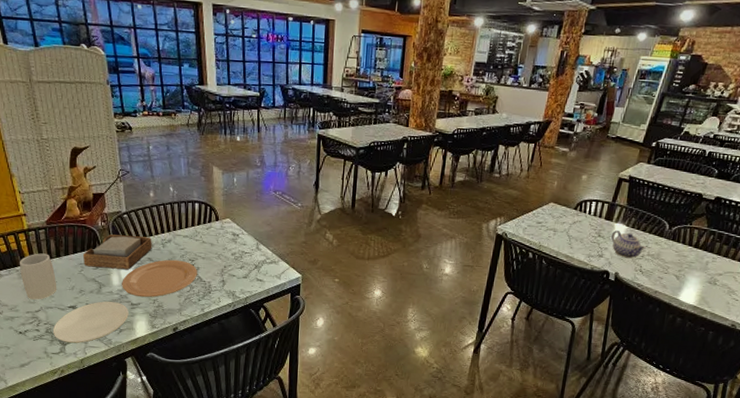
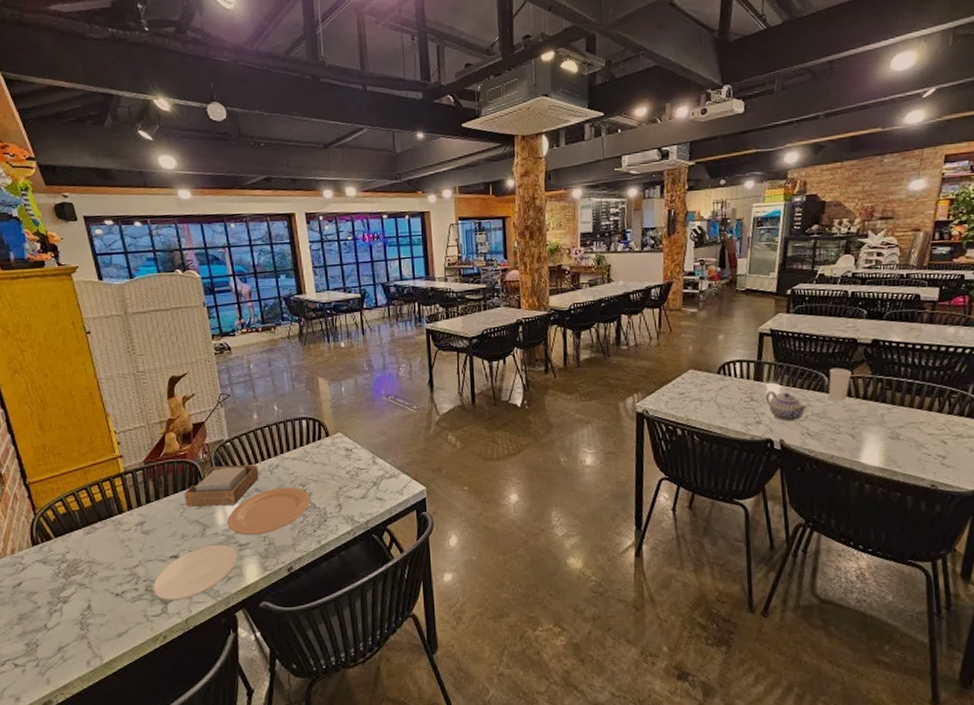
cup: present [19,253,57,300] -> none [115,497,157,553]
cup: none [666,217,691,246] -> present [828,368,852,400]

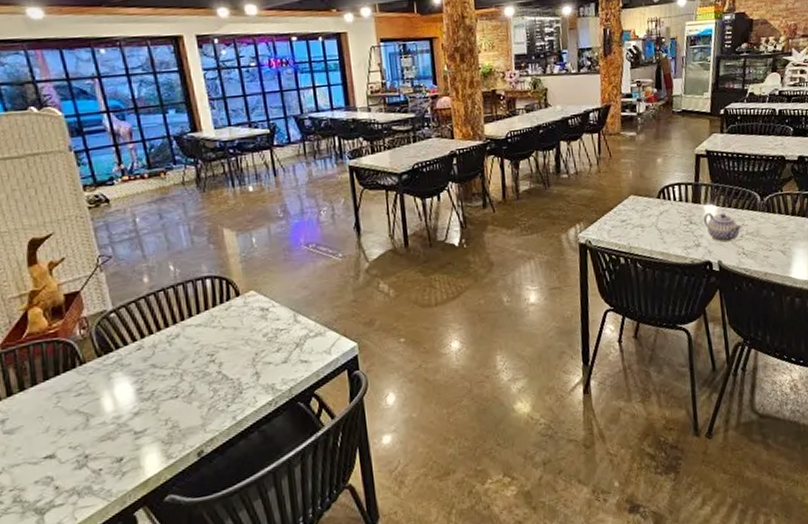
plate: present [153,544,237,600] -> none [23,434,133,511]
napkin holder: present [183,465,259,507] -> none [57,336,155,395]
plate: present [228,486,310,536] -> none [117,357,221,421]
cup: present [828,368,852,400] -> none [761,185,782,218]

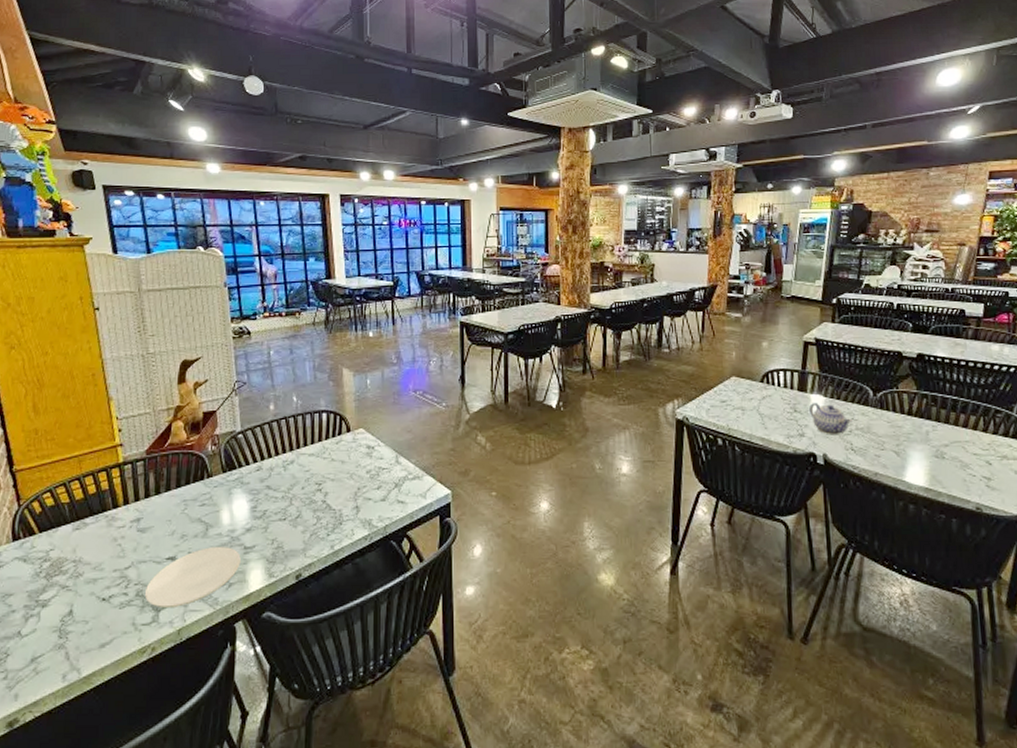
plate: none [23,434,133,511] -> present [144,546,241,607]

